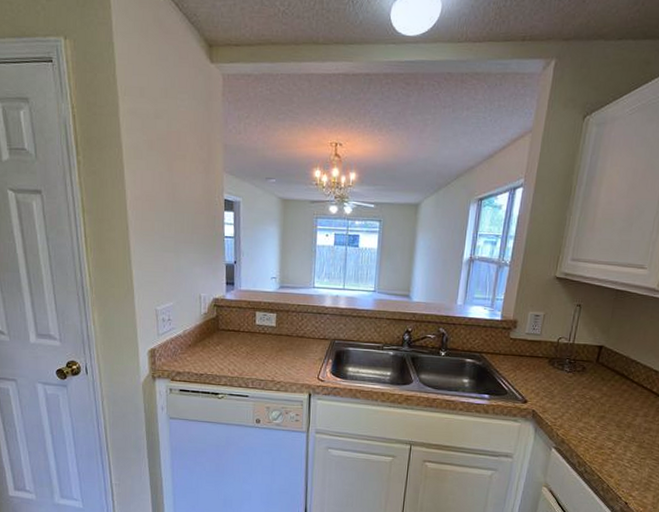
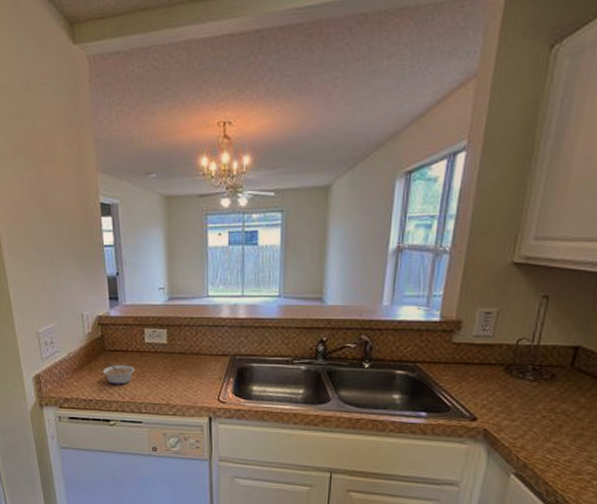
legume: none [215,340,245,361] -> present [102,362,134,385]

